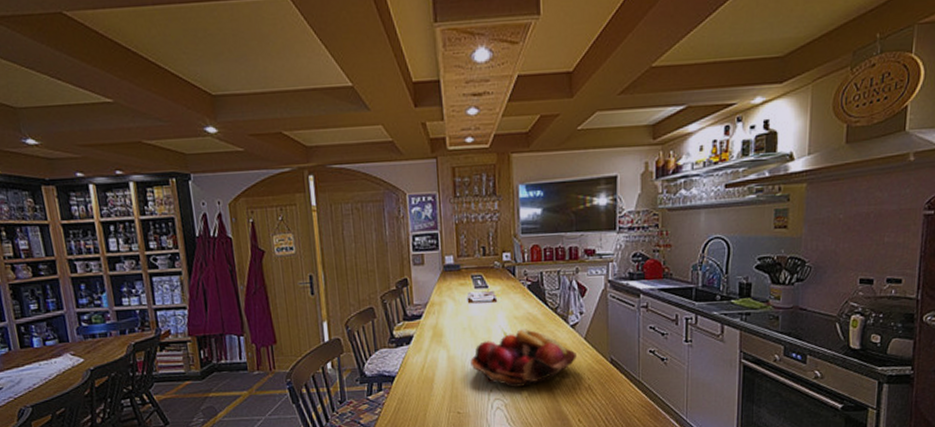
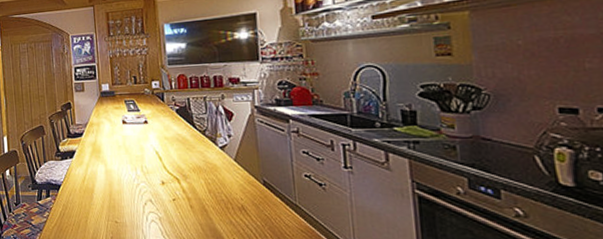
fruit basket: present [470,329,577,387] -> none [126,149,228,202]

